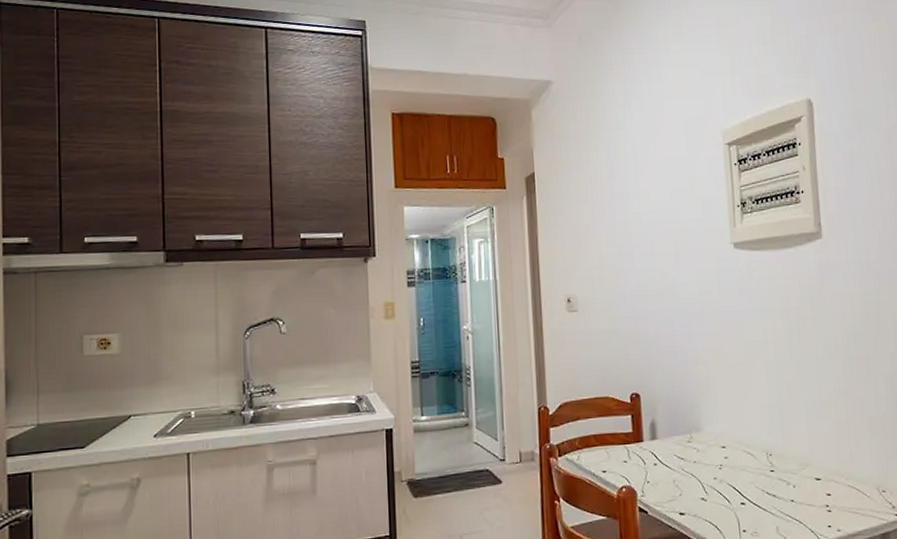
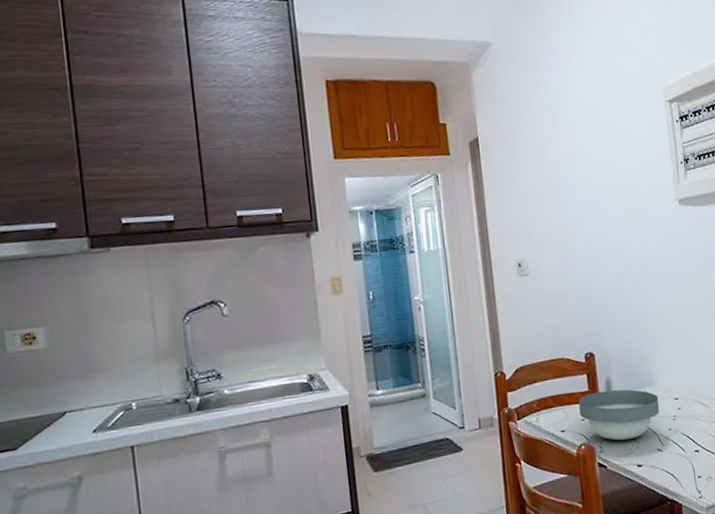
bowl: none [622,433,706,486] -> present [578,389,660,441]

